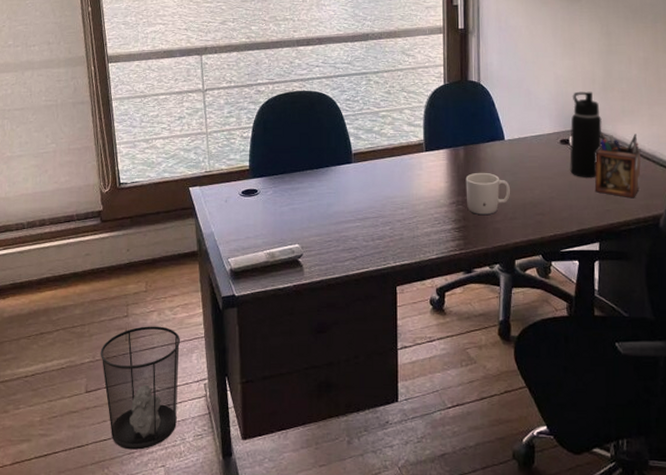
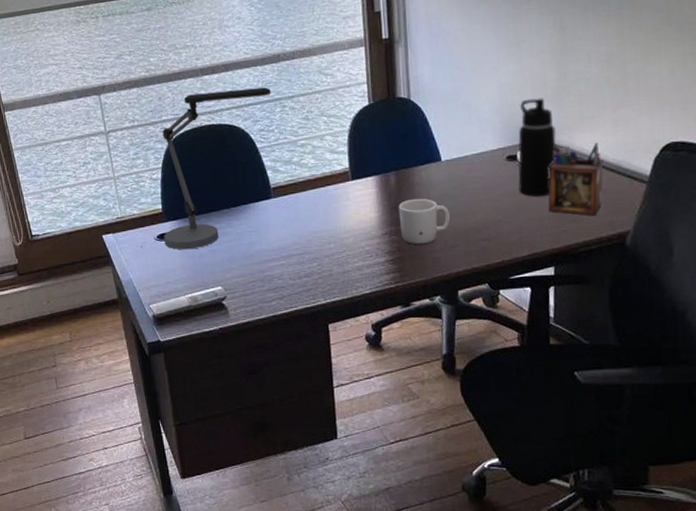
waste bin: present [100,326,180,450] -> none [33,374,116,490]
desk lamp: none [248,61,359,207] -> present [162,87,271,250]

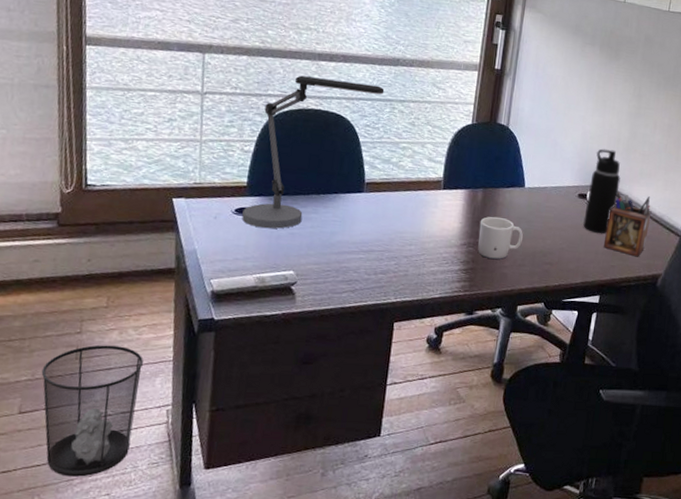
waste bin: none [33,374,116,490] -> present [41,344,143,477]

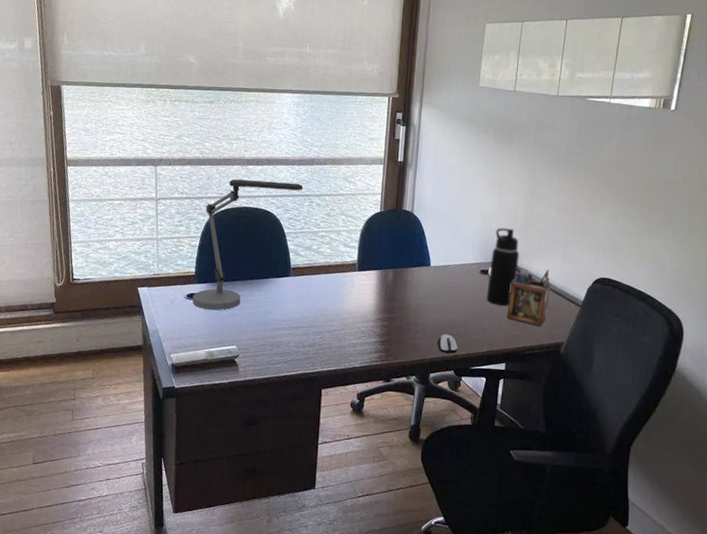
waste bin: present [41,344,143,477] -> none [47,409,122,517]
mug: present [477,216,524,260] -> none [391,293,432,332]
computer mouse: none [527,262,550,284] -> present [437,334,458,354]

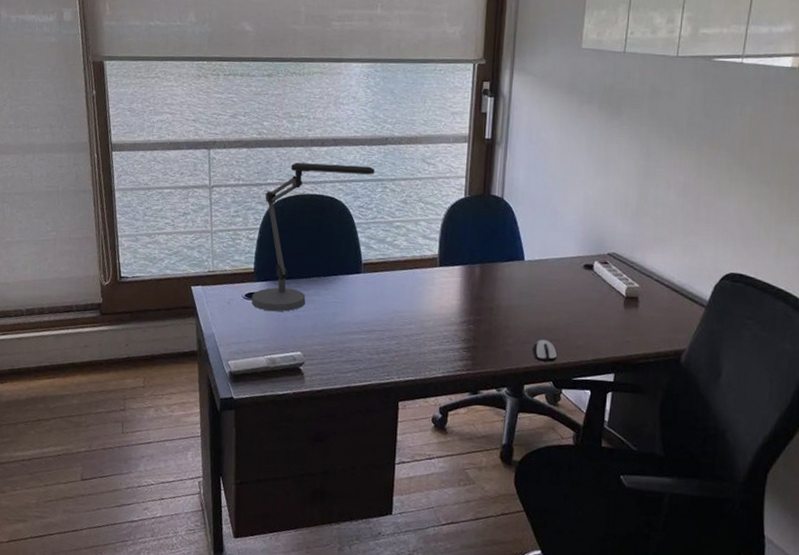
water bottle: present [486,227,520,306] -> none [591,214,631,306]
desk organizer: present [506,266,551,327] -> none [615,260,670,331]

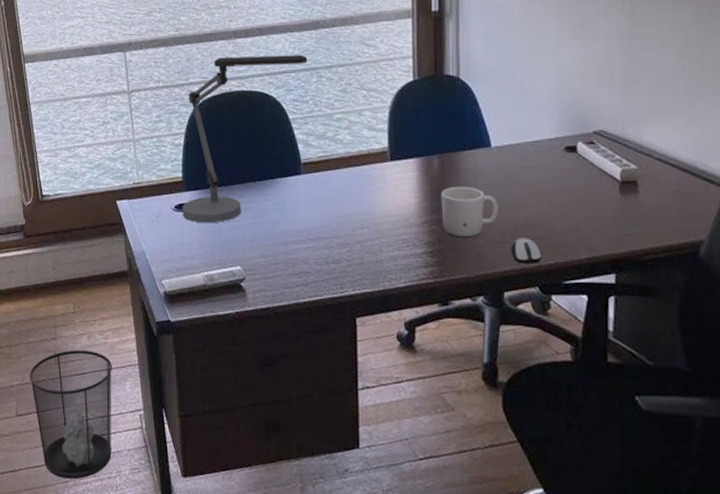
waste bin: none [96,421,176,539] -> present [29,350,112,480]
mug: none [478,292,526,337] -> present [440,186,499,238]

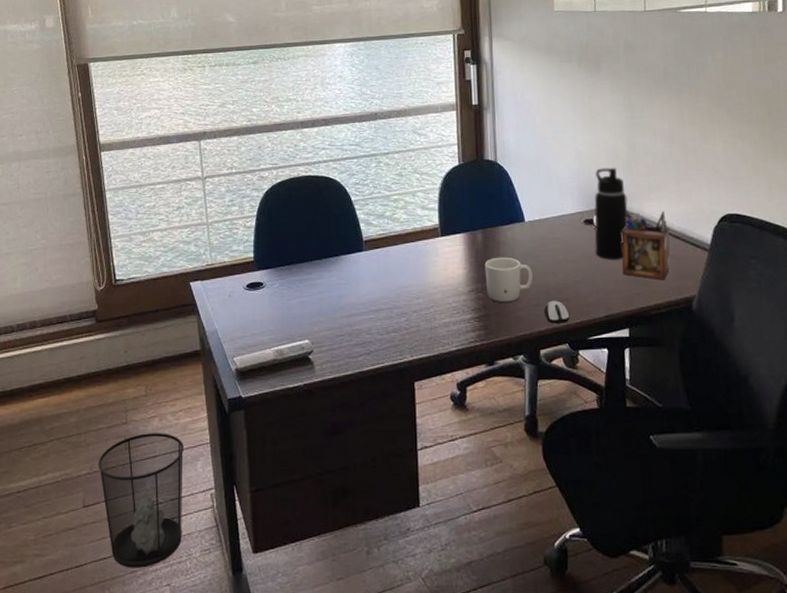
desk lamp: present [182,55,308,223] -> none [253,143,368,301]
water bottle: none [577,85,622,193] -> present [594,167,628,259]
desk organizer: none [610,138,676,220] -> present [621,211,670,280]

